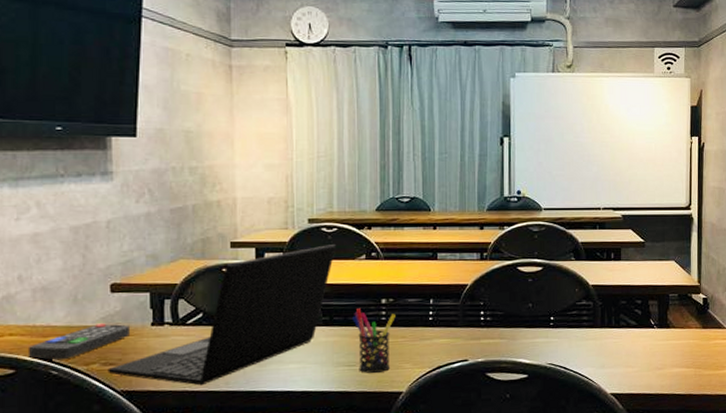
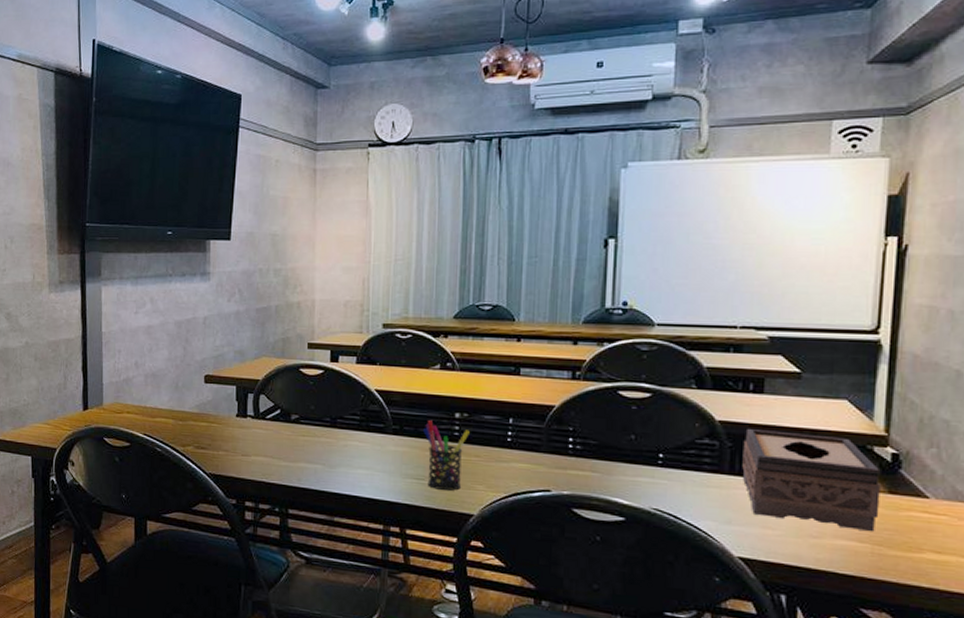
remote control: present [27,323,131,360] -> none [139,410,219,440]
laptop: present [108,243,337,386] -> none [199,350,410,479]
tissue box: none [609,289,698,359] -> present [742,429,880,532]

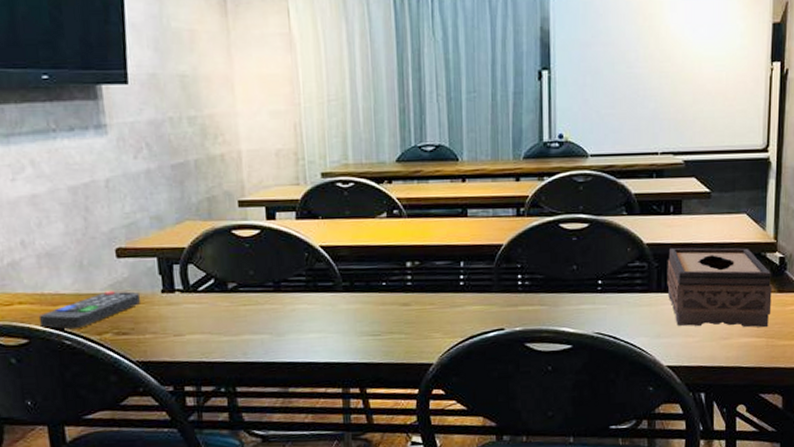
remote control: none [139,410,219,440] -> present [38,291,141,330]
pen holder: present [422,421,470,491] -> none [374,273,422,343]

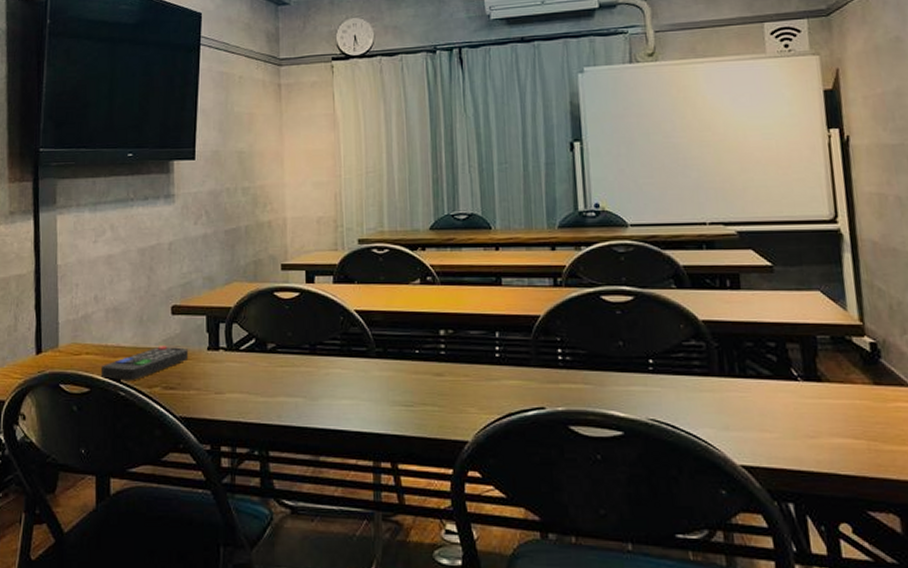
tissue box: present [667,248,772,328] -> none [728,327,869,427]

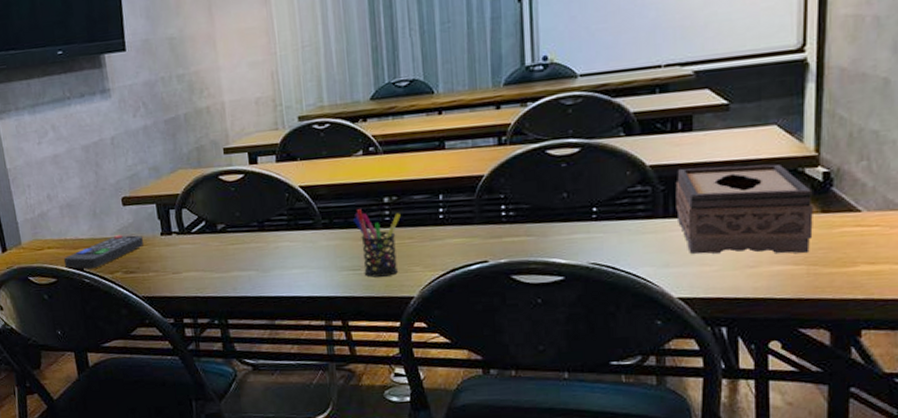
pen holder: none [407,340,456,416] -> present [352,209,401,277]
tissue box: none [728,327,869,427] -> present [675,164,813,254]

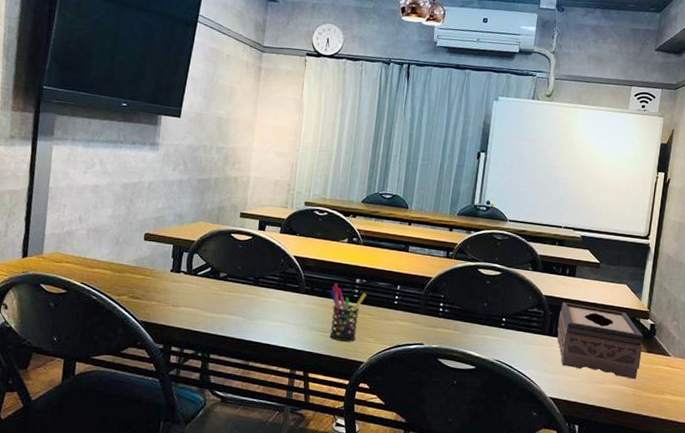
remote control: present [63,235,144,270] -> none [77,264,155,289]

